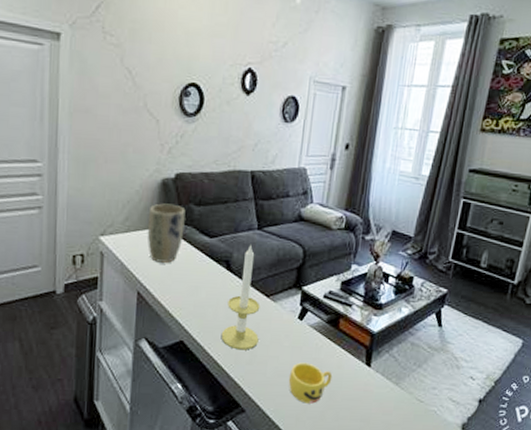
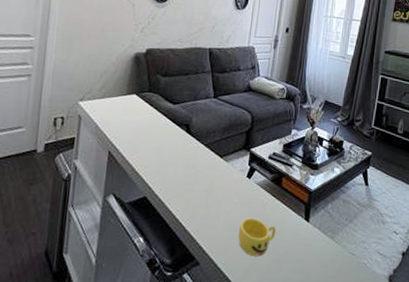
plant pot: present [147,203,186,263] -> none [119,74,154,126]
candle: present [221,244,260,350] -> none [180,110,215,206]

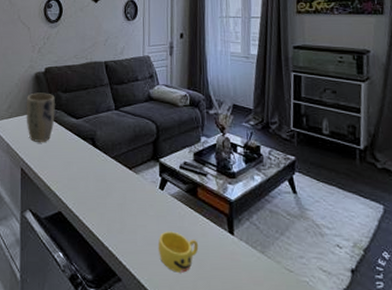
plant pot: none [119,74,154,126] -> present [26,92,55,142]

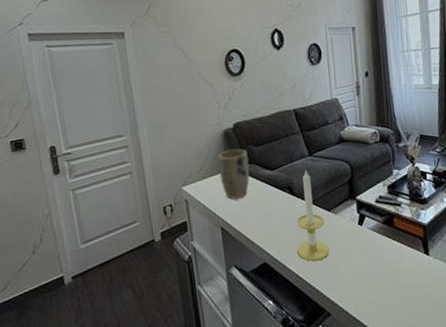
candle: none [93,123,127,220] -> present [297,169,330,262]
cup: present [158,231,199,273] -> none [361,261,399,298]

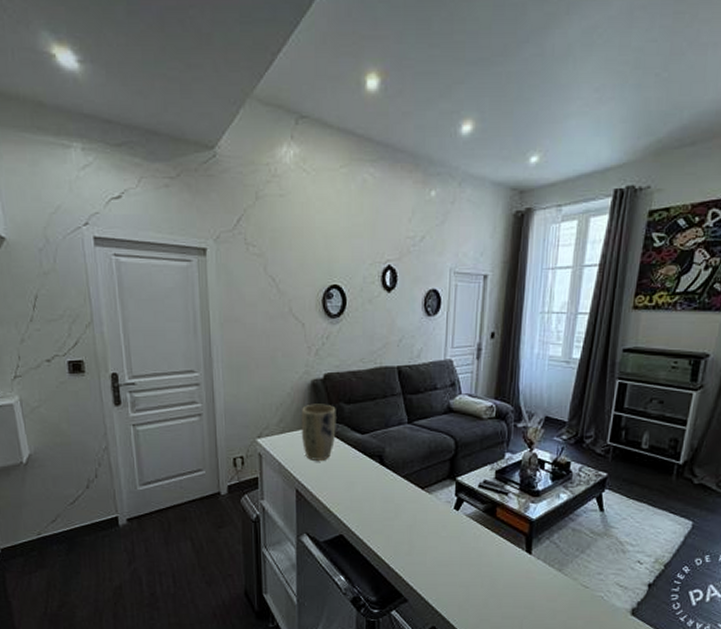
candle: present [297,169,330,262] -> none [379,438,416,542]

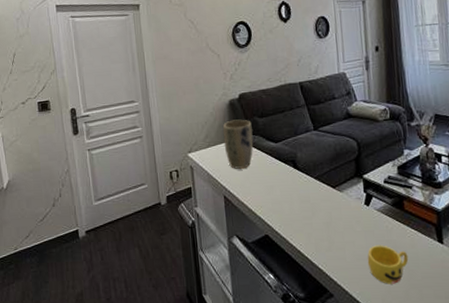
cup: none [448,552,493,592] -> present [367,245,409,284]

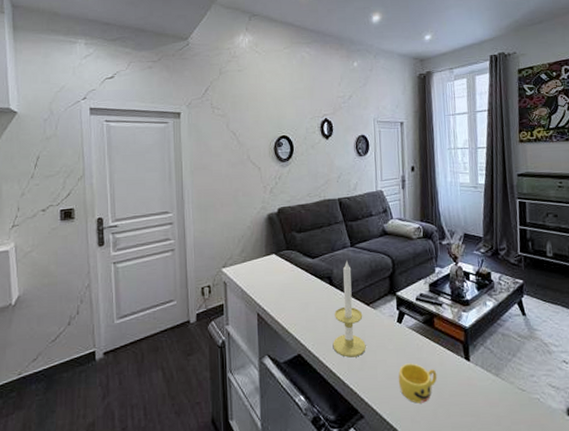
plant pot: present [222,119,254,169] -> none [259,234,290,285]
candle: none [299,143,334,239] -> present [332,260,366,358]

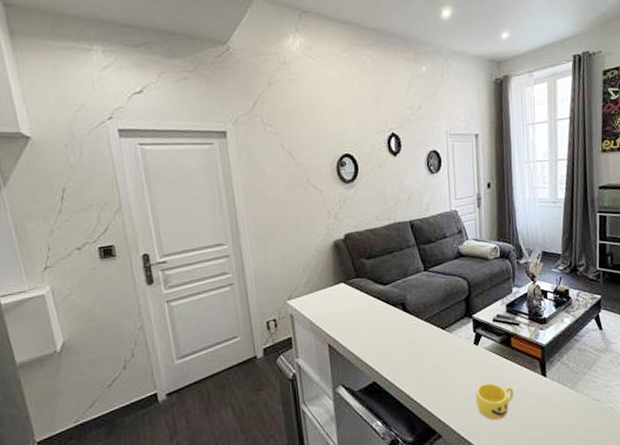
candle: present [332,260,366,358] -> none [408,285,443,382]

